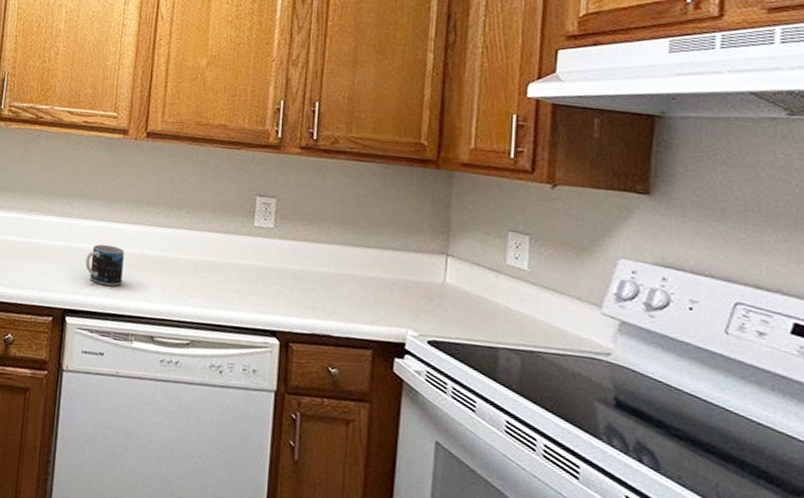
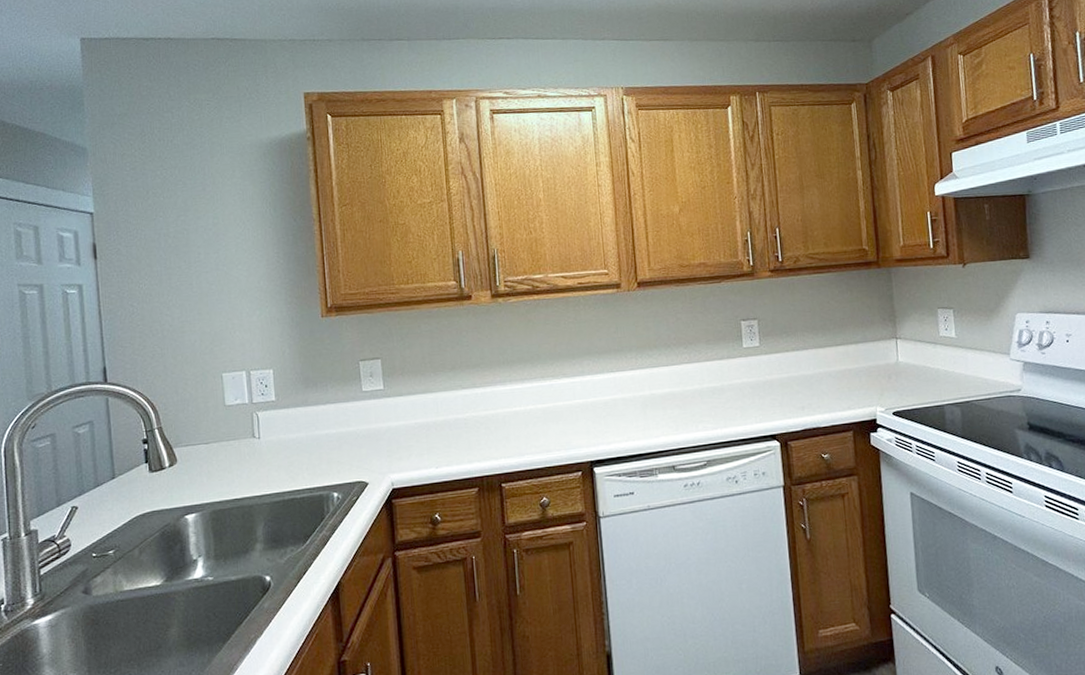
mug: present [85,244,124,286] -> none [602,392,639,431]

